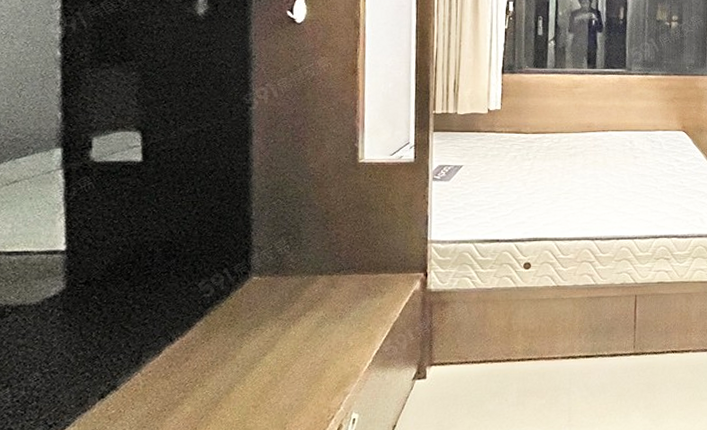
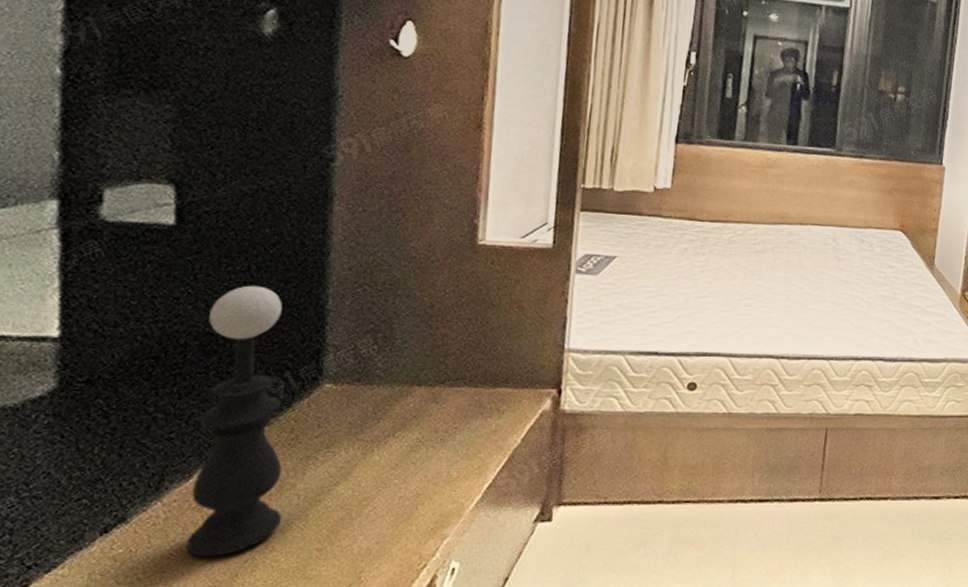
table lamp: none [159,203,226,415] -> present [186,285,283,557]

